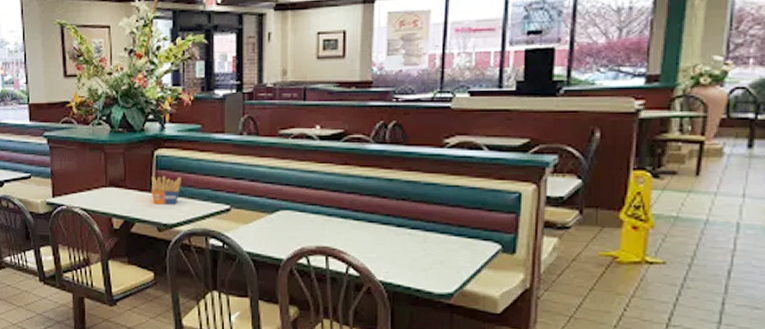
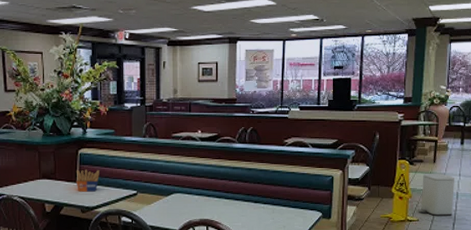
pedal bin: none [665,192,734,259] -> present [418,174,454,217]

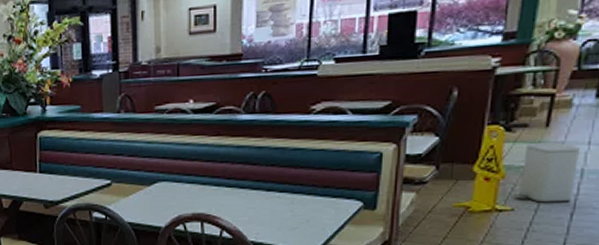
french fries: present [76,169,100,192] -> none [36,156,64,184]

